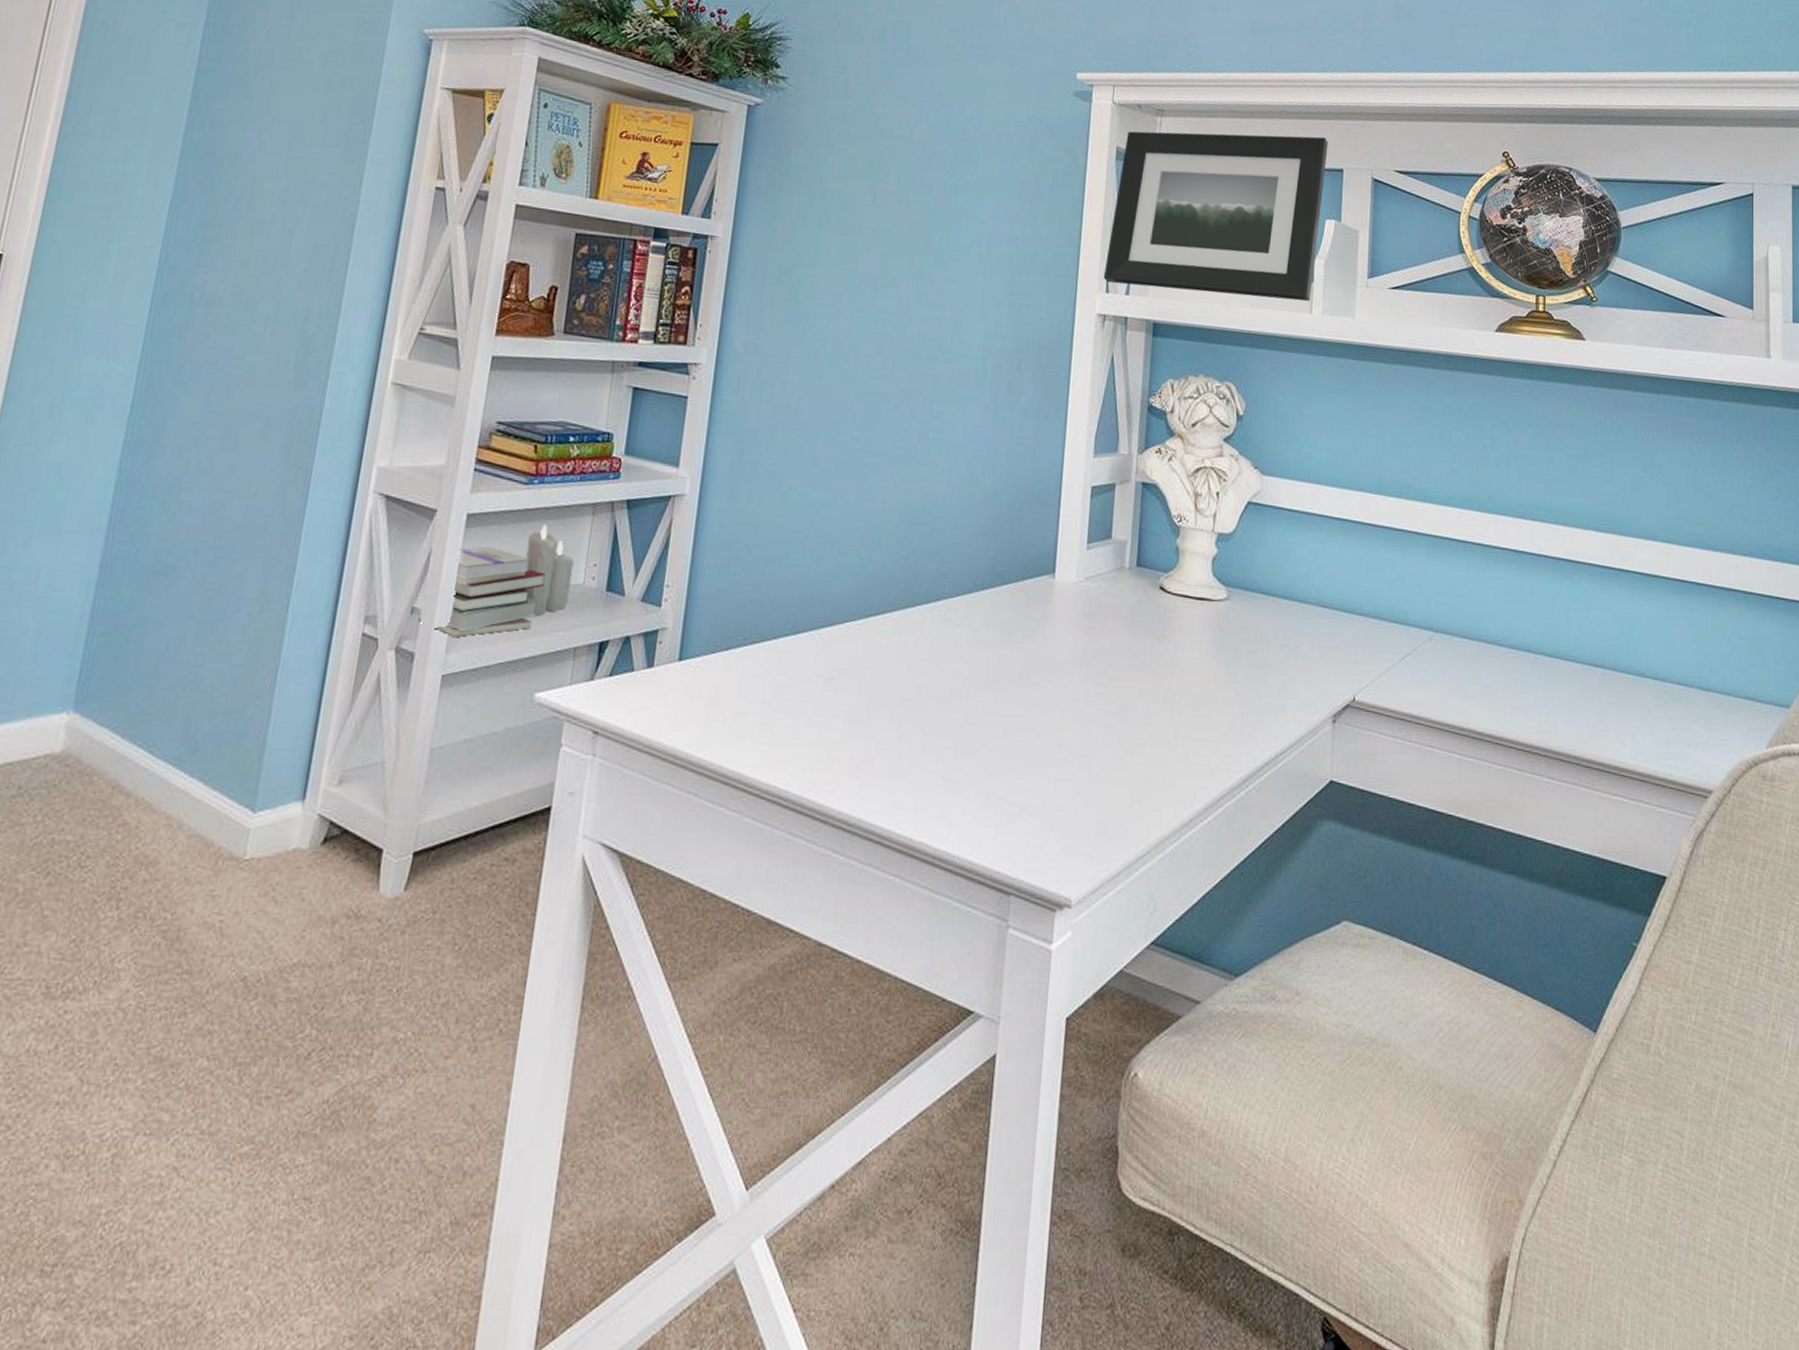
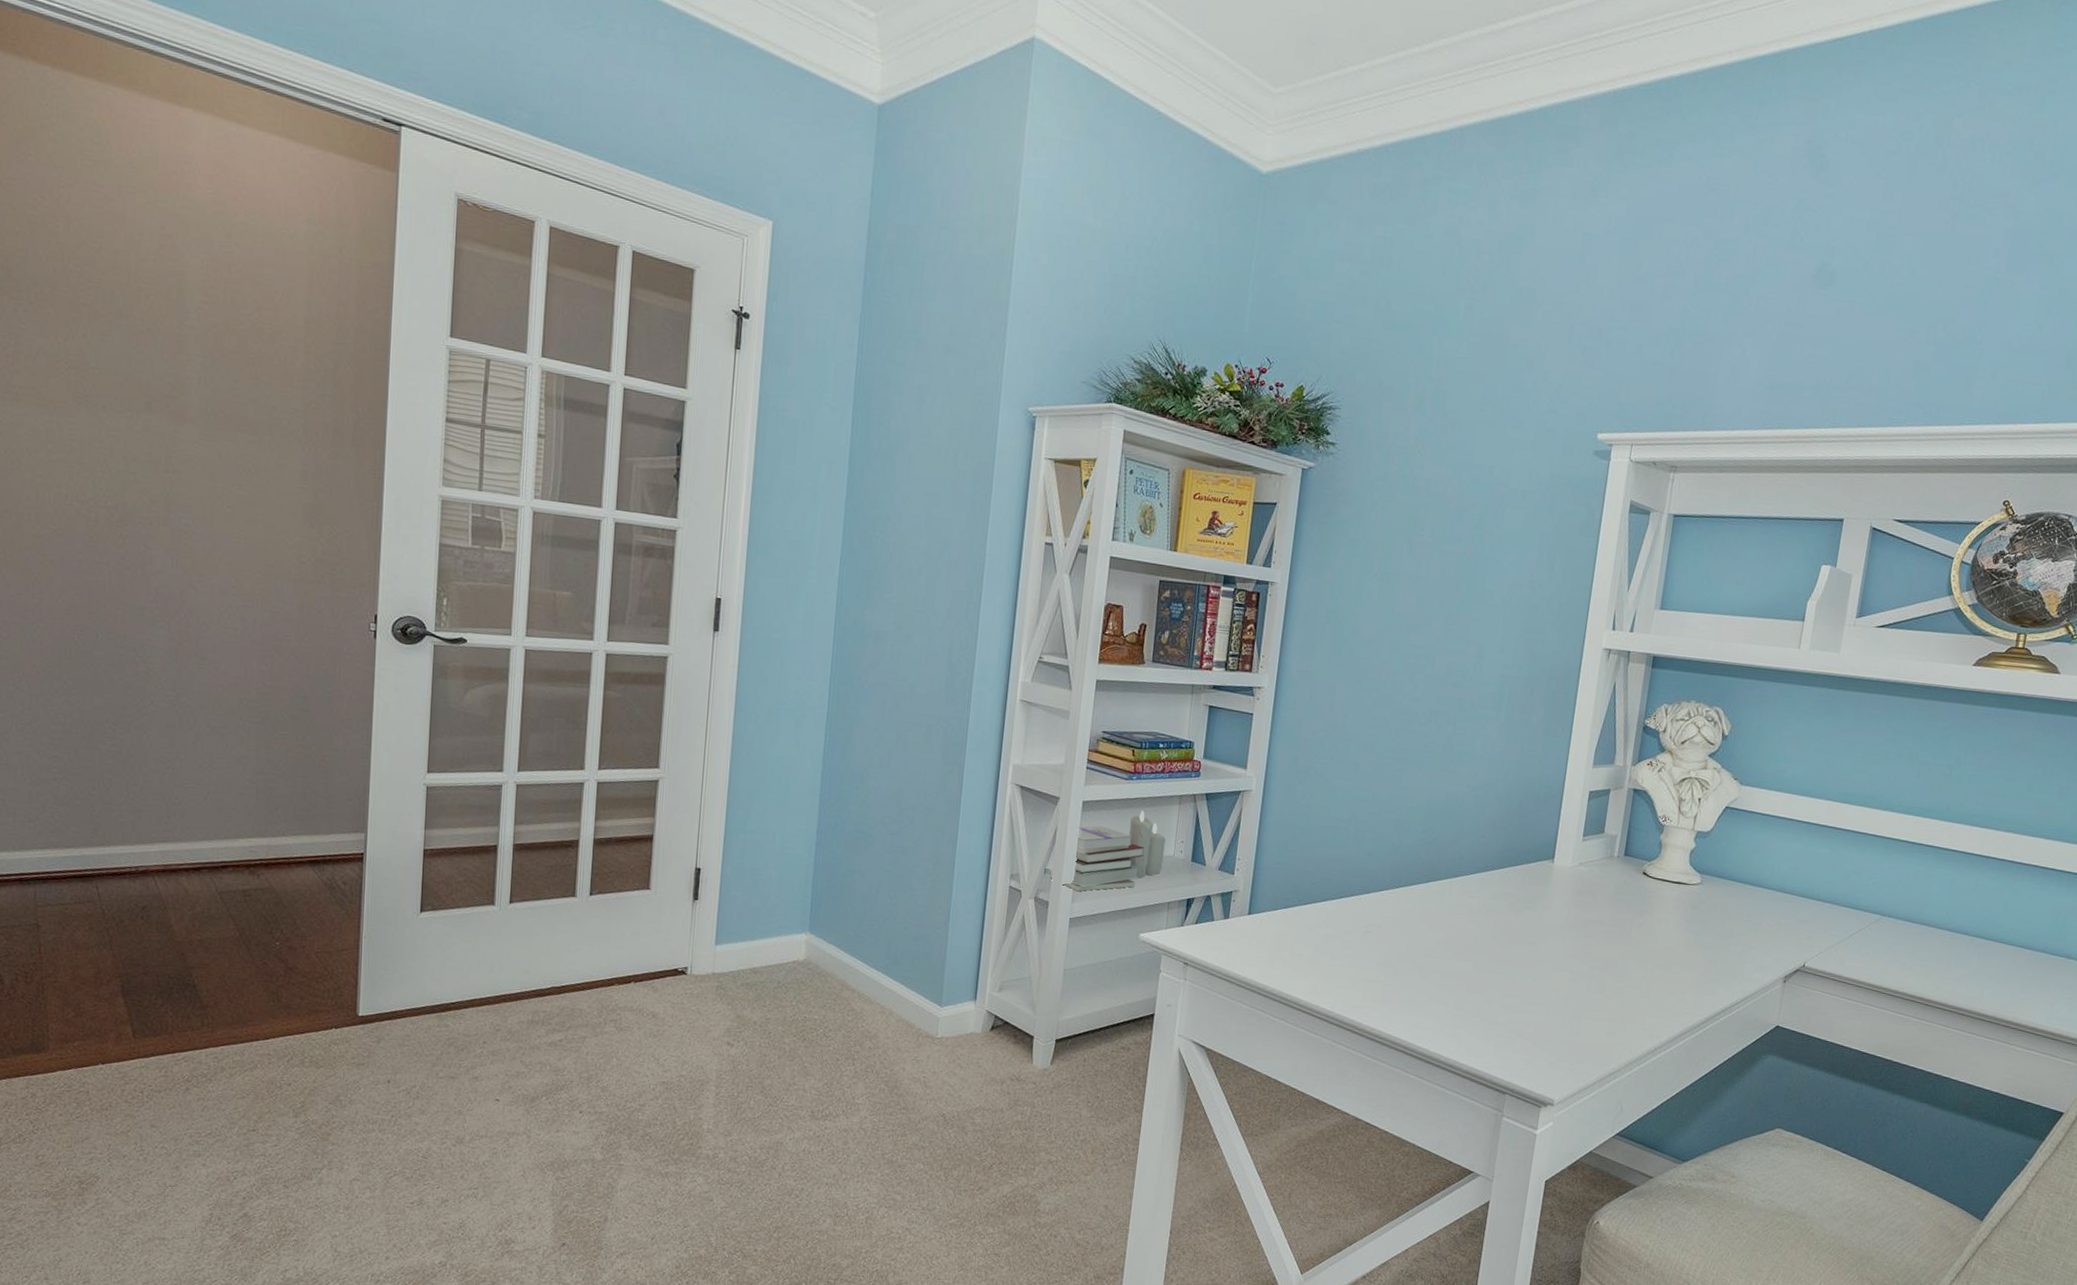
picture frame: present [1103,131,1328,302] -> none [1610,486,1832,639]

